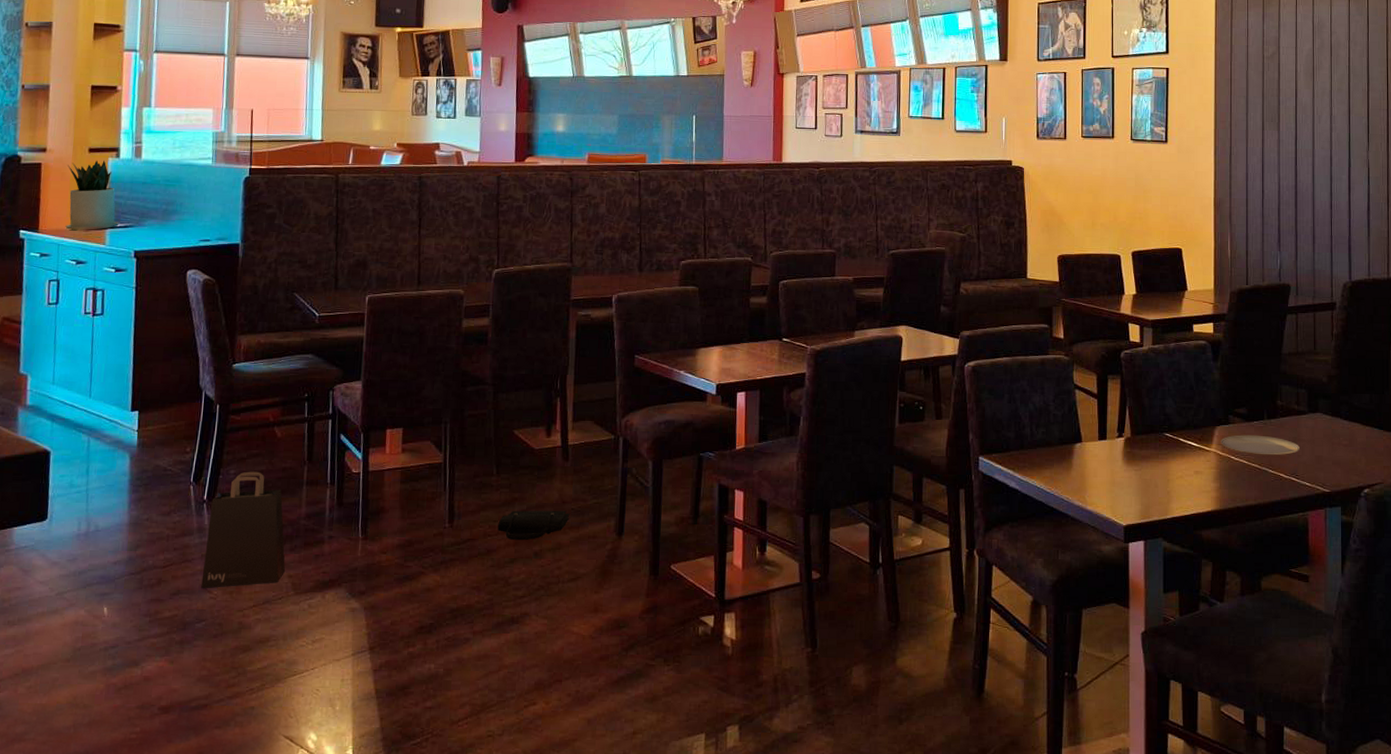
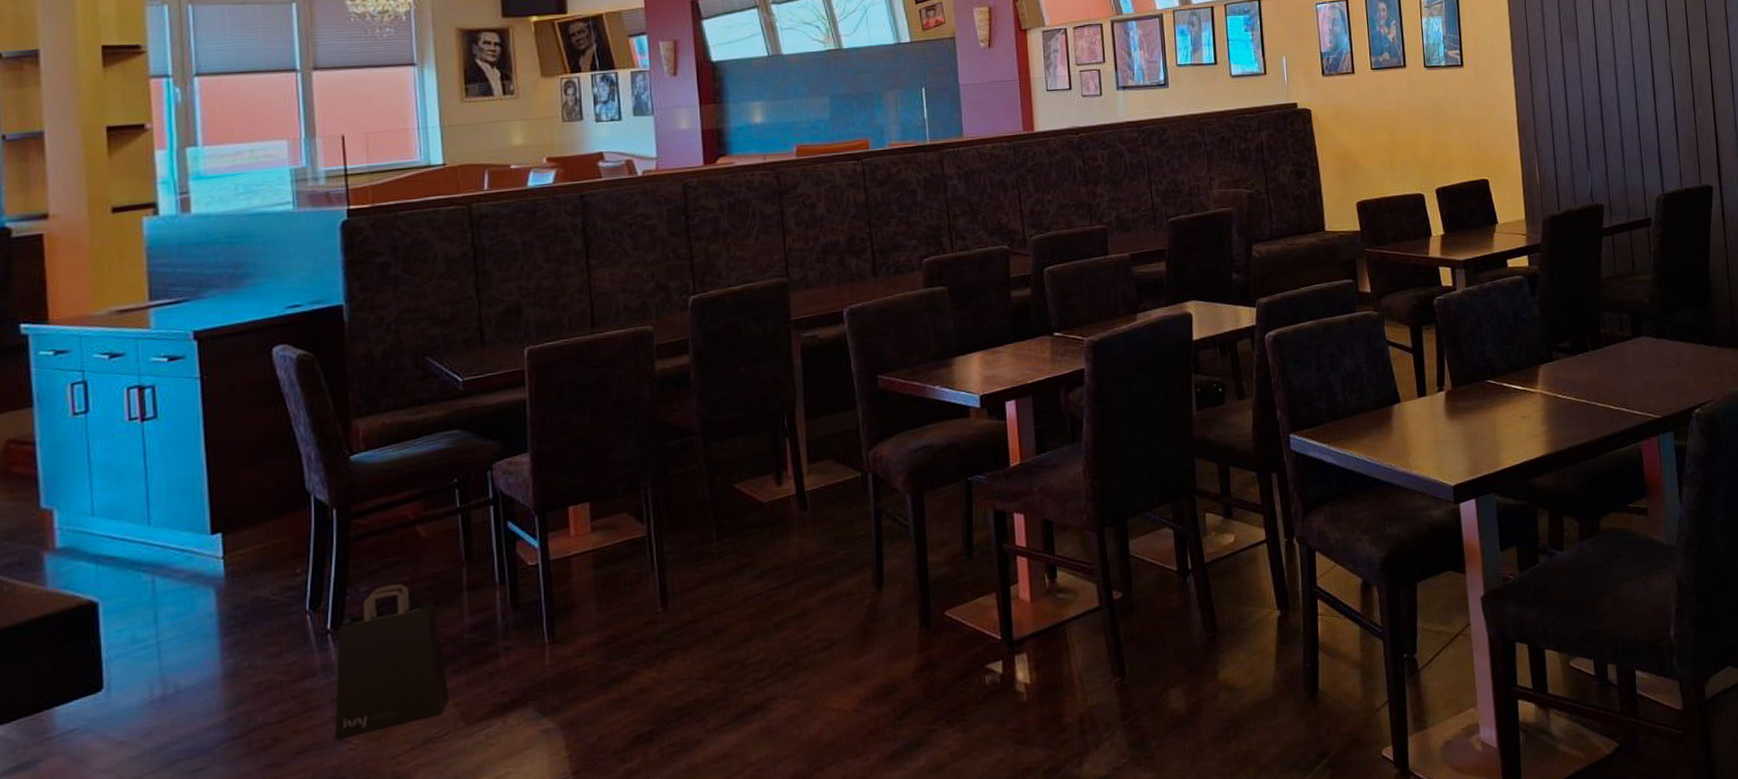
planter: present [65,160,120,231] -> none [83,220,169,316]
handbag: present [497,510,570,541] -> none [725,568,815,614]
plate: present [1221,435,1301,457] -> none [1546,368,1628,391]

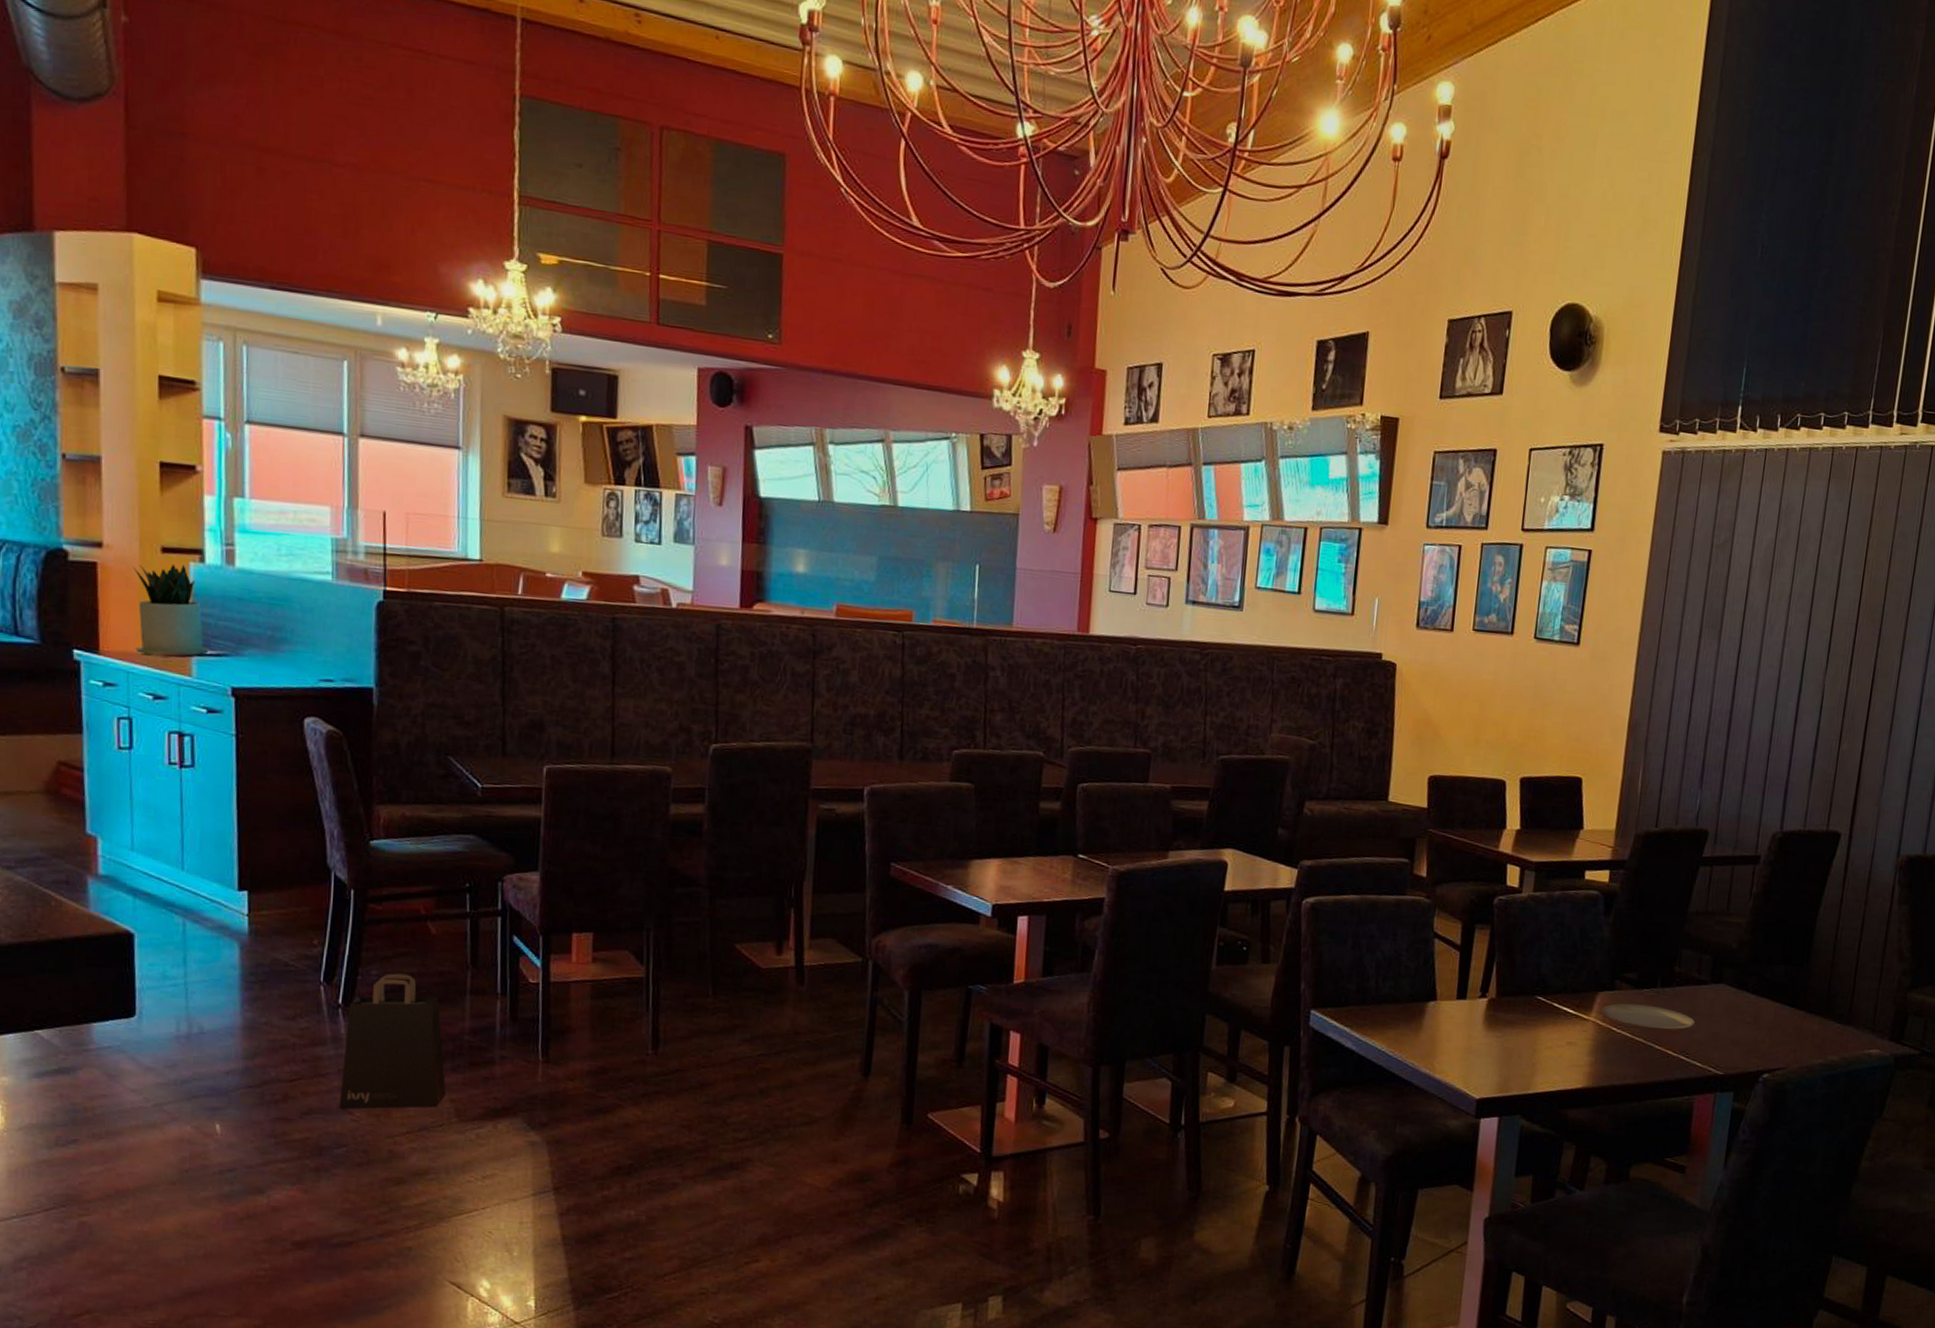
planter: none [83,220,169,316] -> present [134,563,210,657]
plate: none [1546,368,1628,391] -> present [1602,1003,1695,1031]

